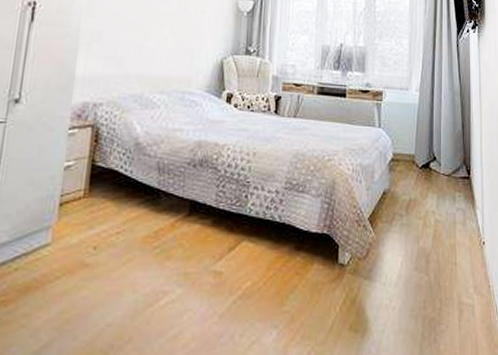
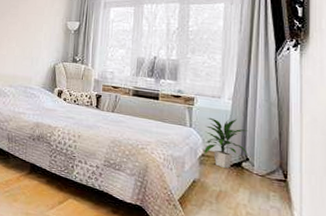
indoor plant: none [394,113,435,171] -> present [204,117,248,168]

